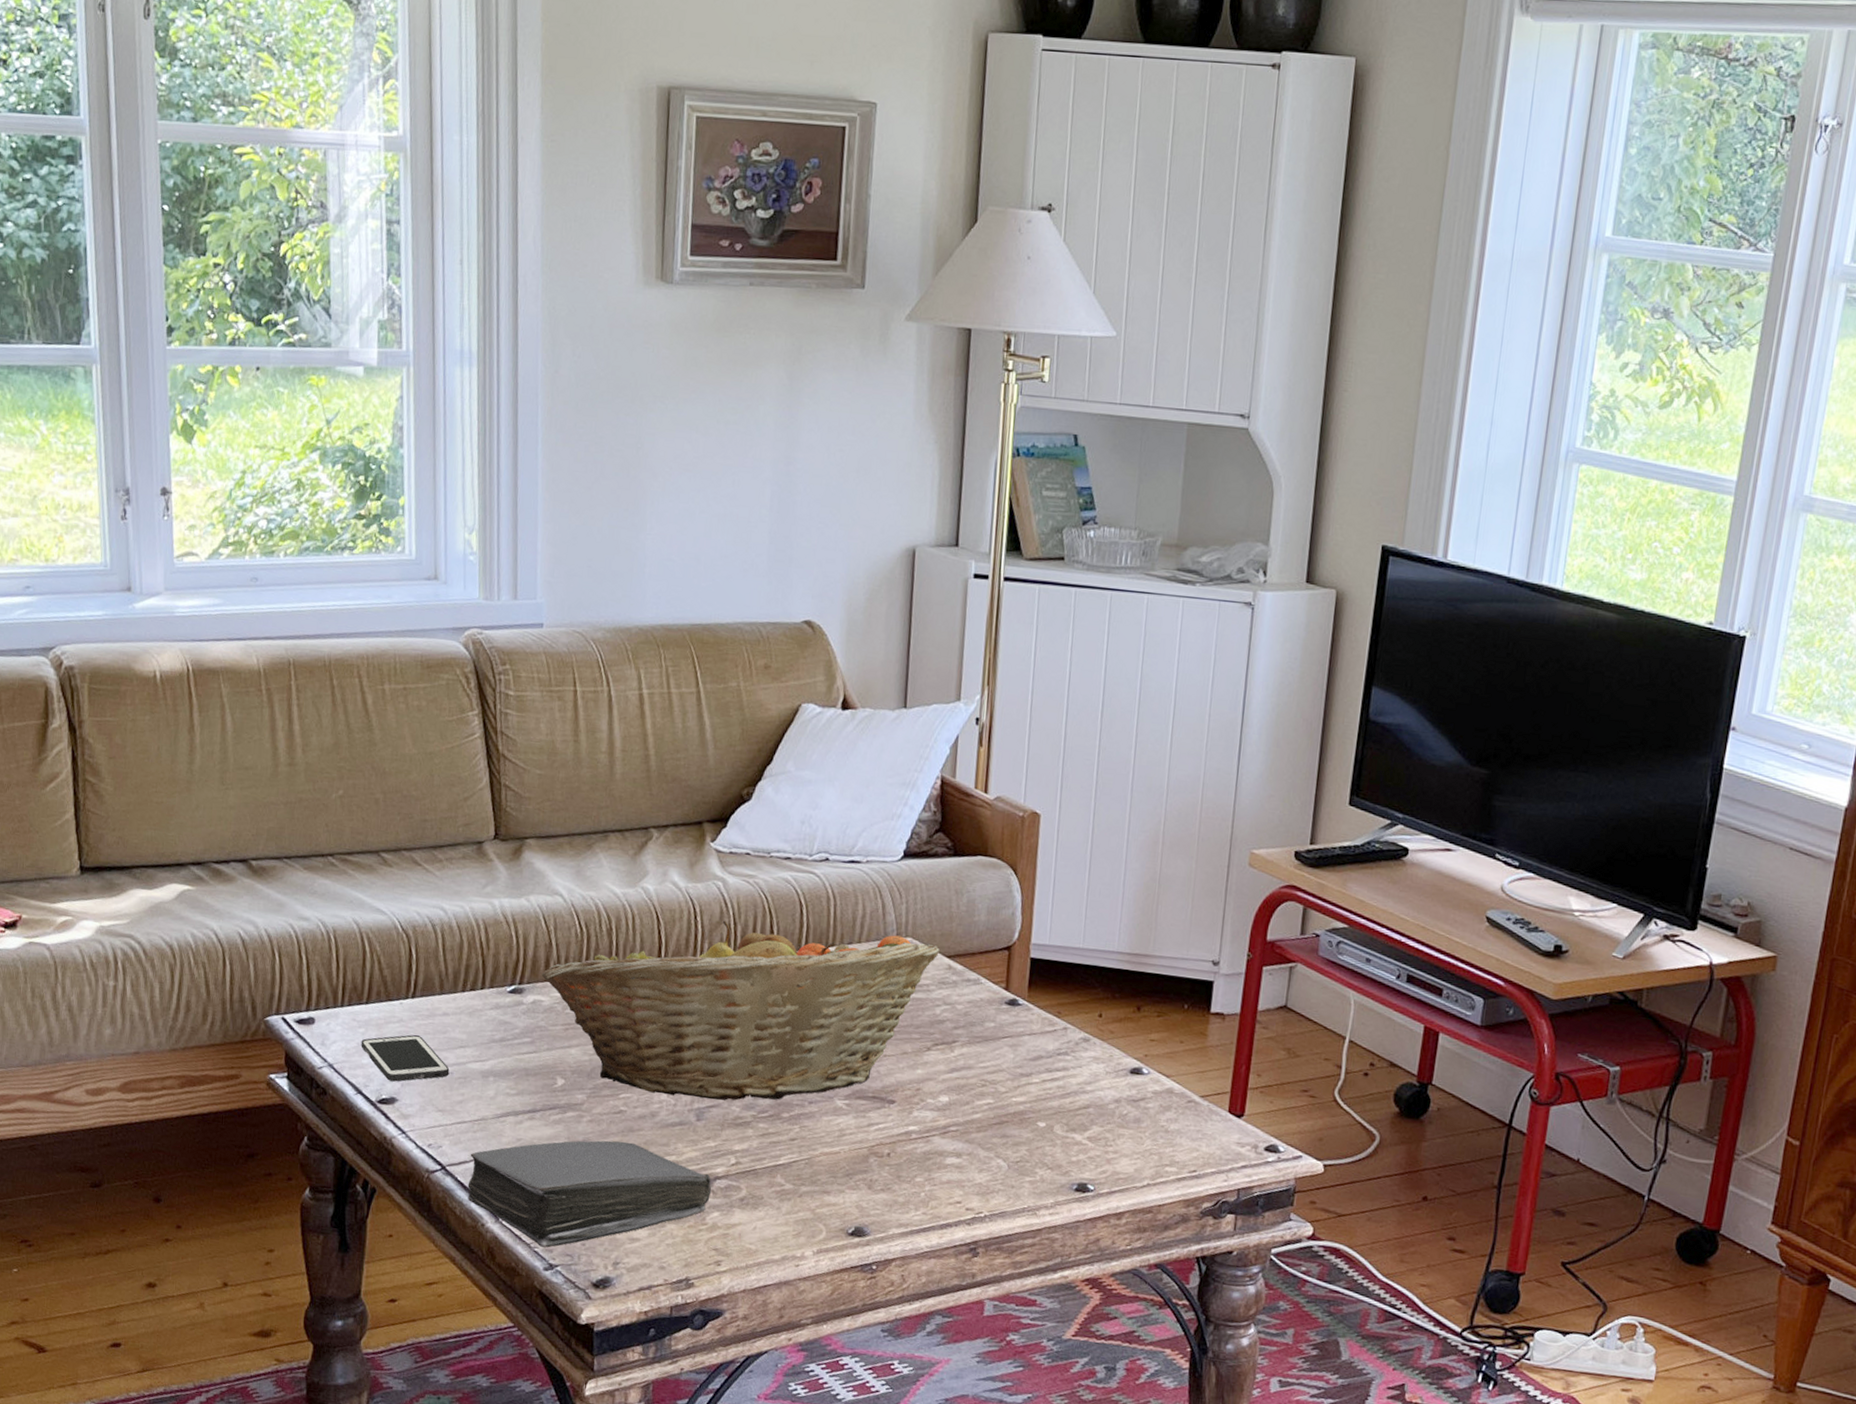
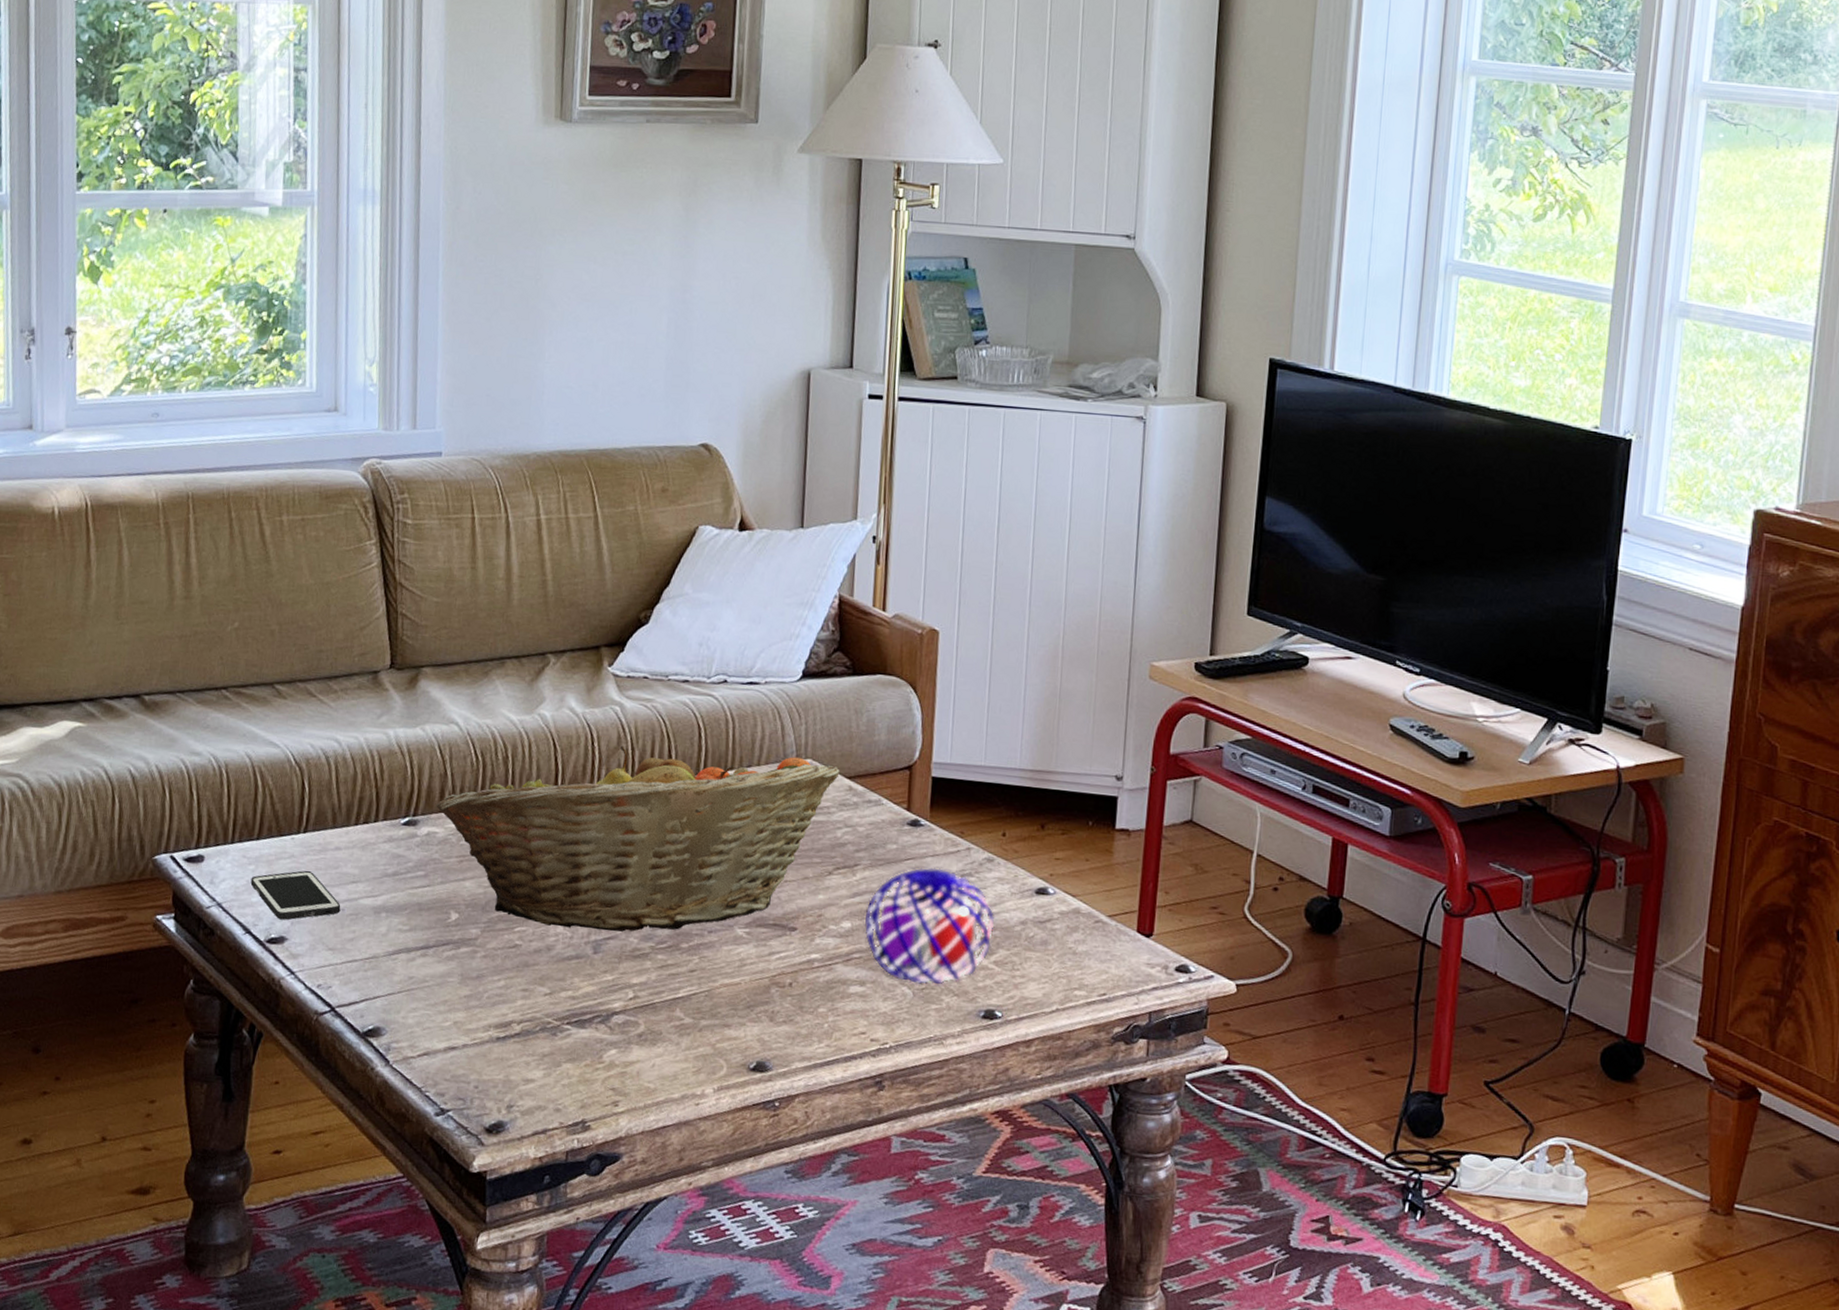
book: present [467,1140,712,1248] -> none [357,976,609,1092]
decorative orb: none [961,1045,1090,1158] -> present [864,867,995,985]

